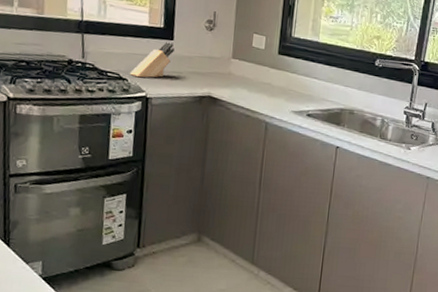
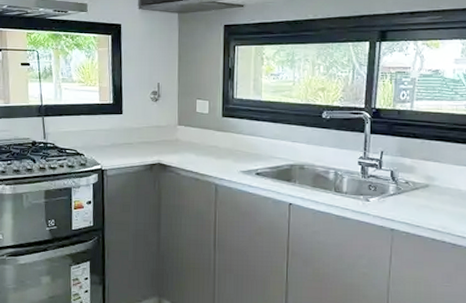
knife block: present [130,42,174,78] -> none [86,116,124,152]

